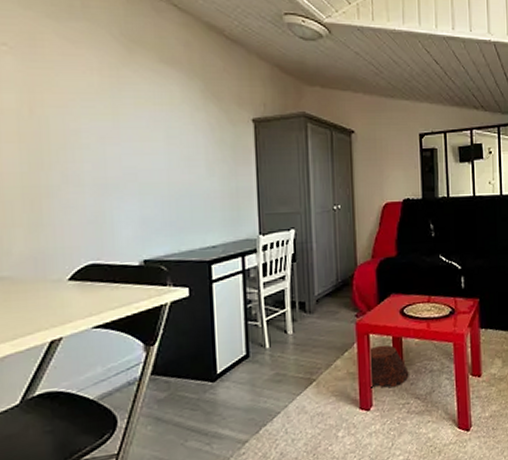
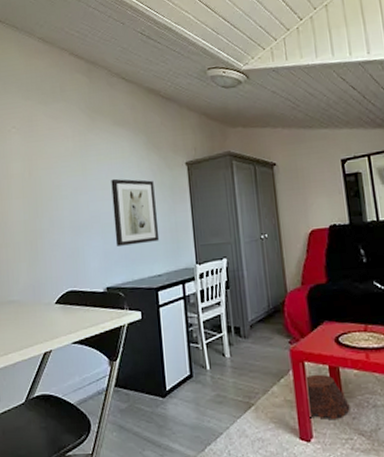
wall art: none [154,129,216,211] -> present [111,178,160,246]

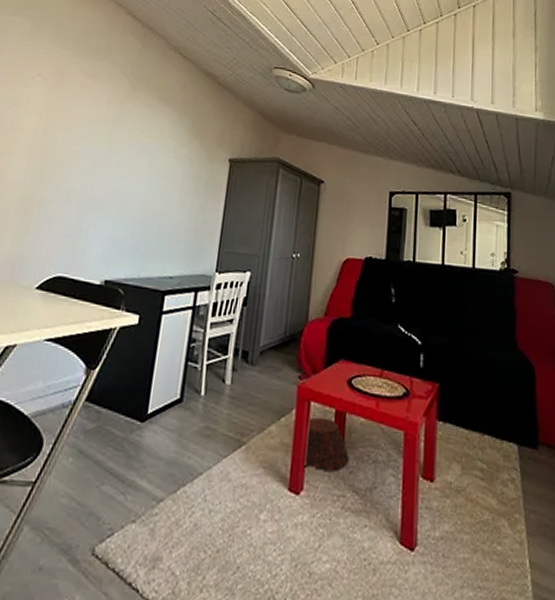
wall art: present [111,178,160,246] -> none [128,158,189,239]

